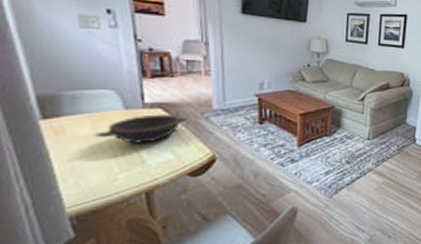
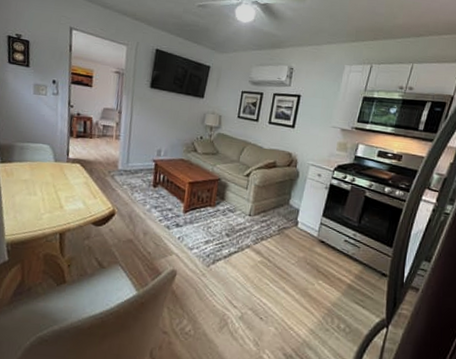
bowl: present [93,114,188,143] -> none [30,168,98,192]

